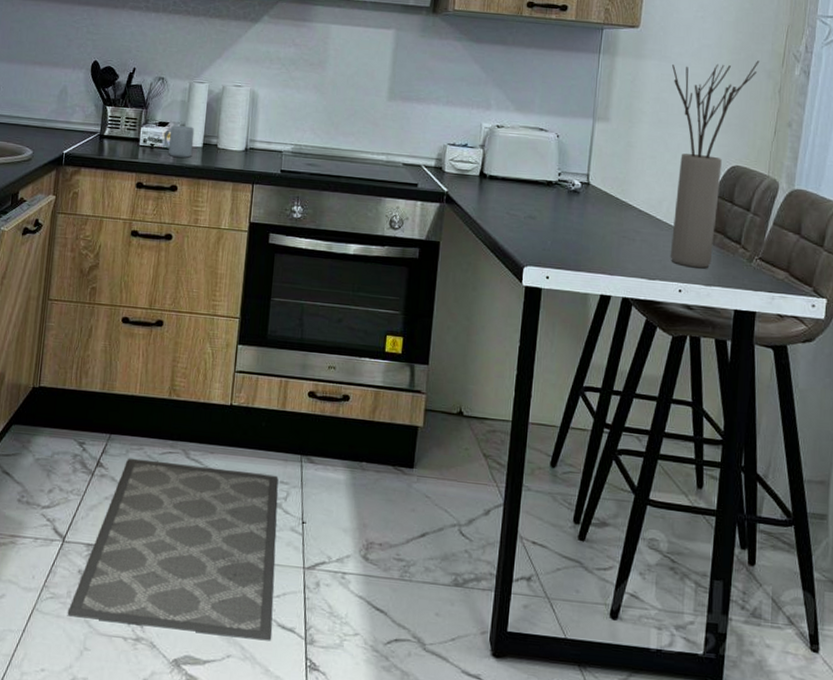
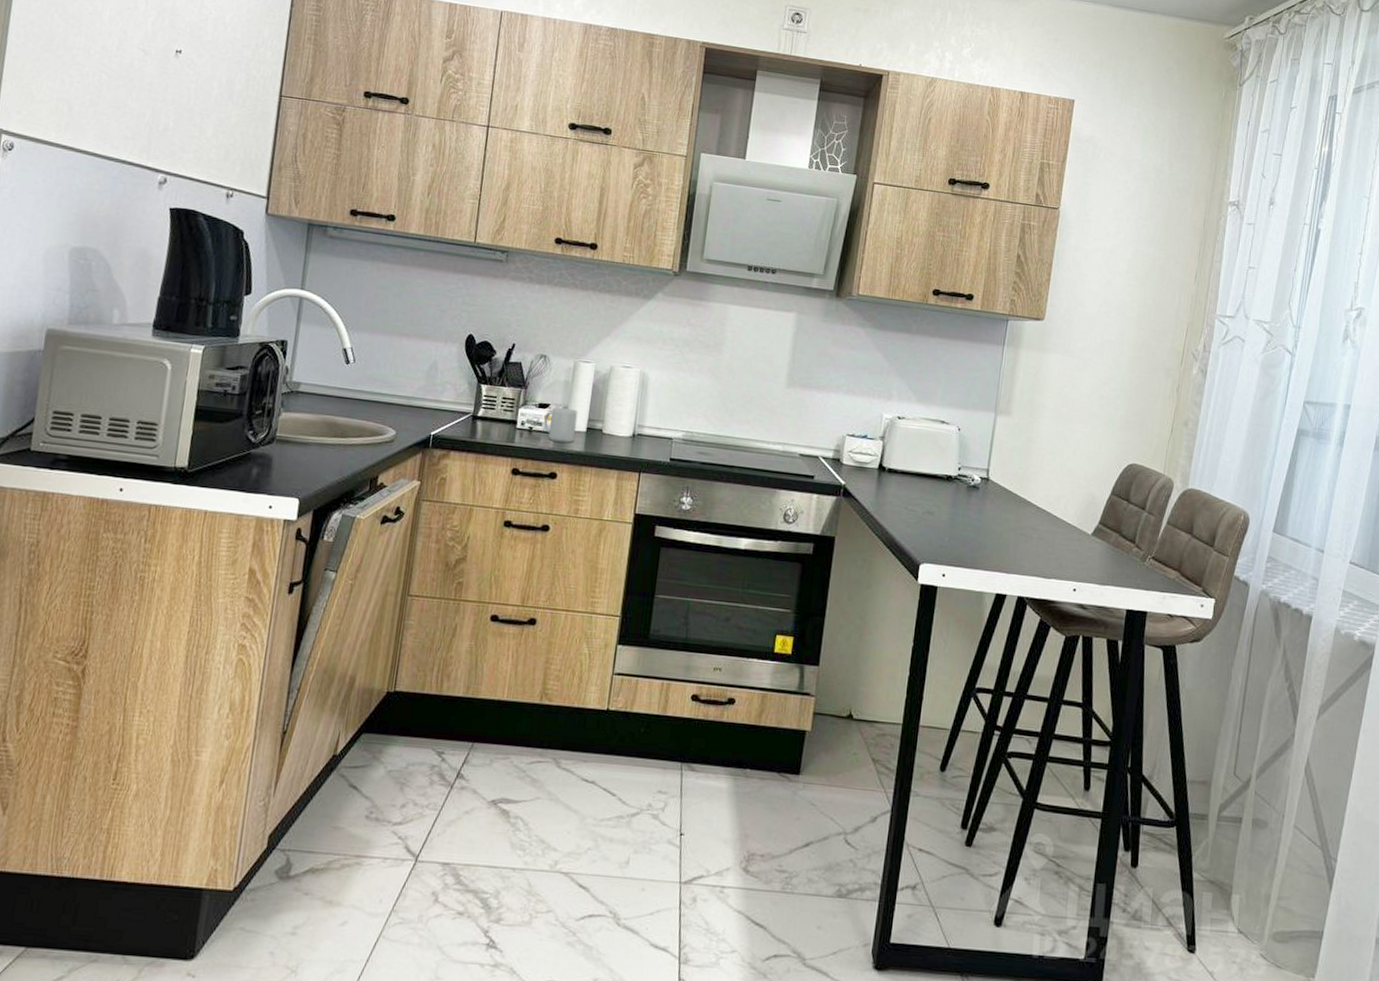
bath mat: present [67,458,279,641] -> none [418,768,657,962]
vase: present [670,60,760,270] -> none [1066,358,1160,569]

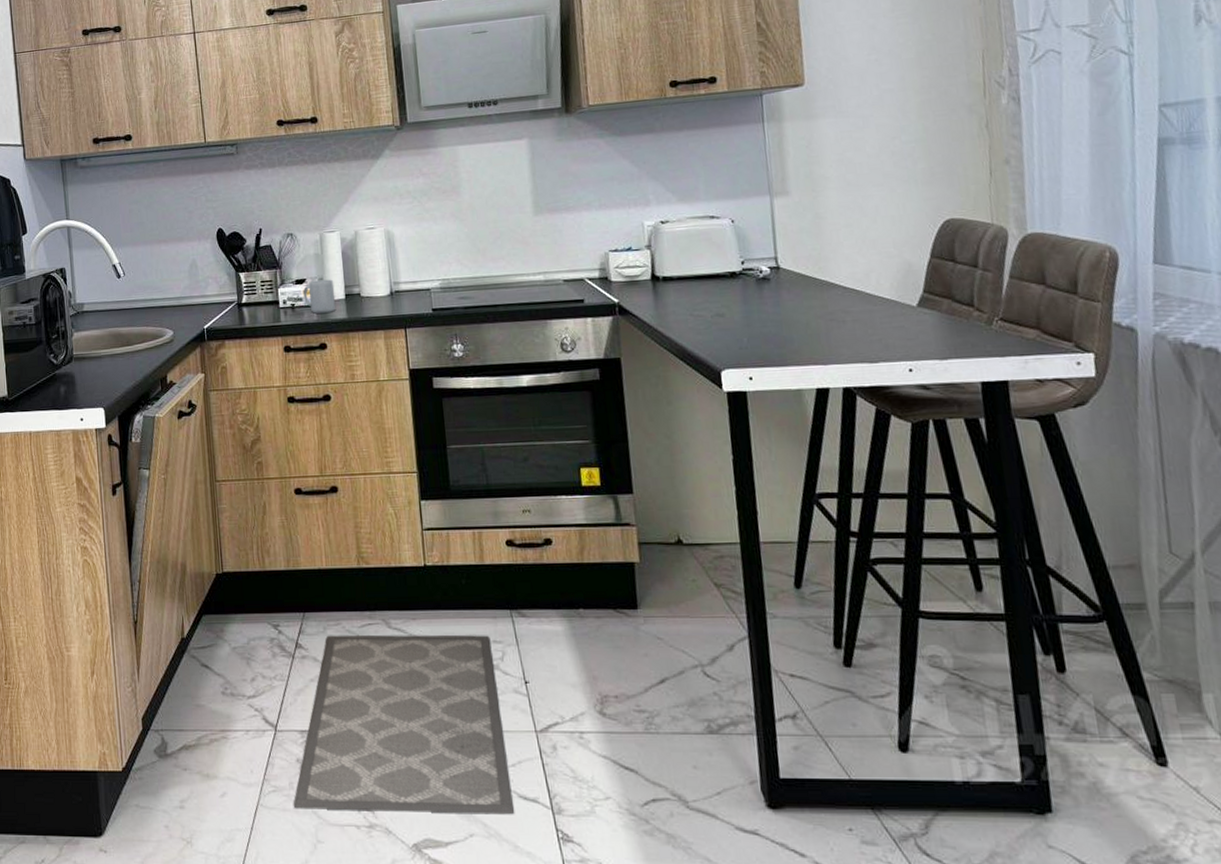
bath mat: none [418,768,657,962] -> present [293,634,515,815]

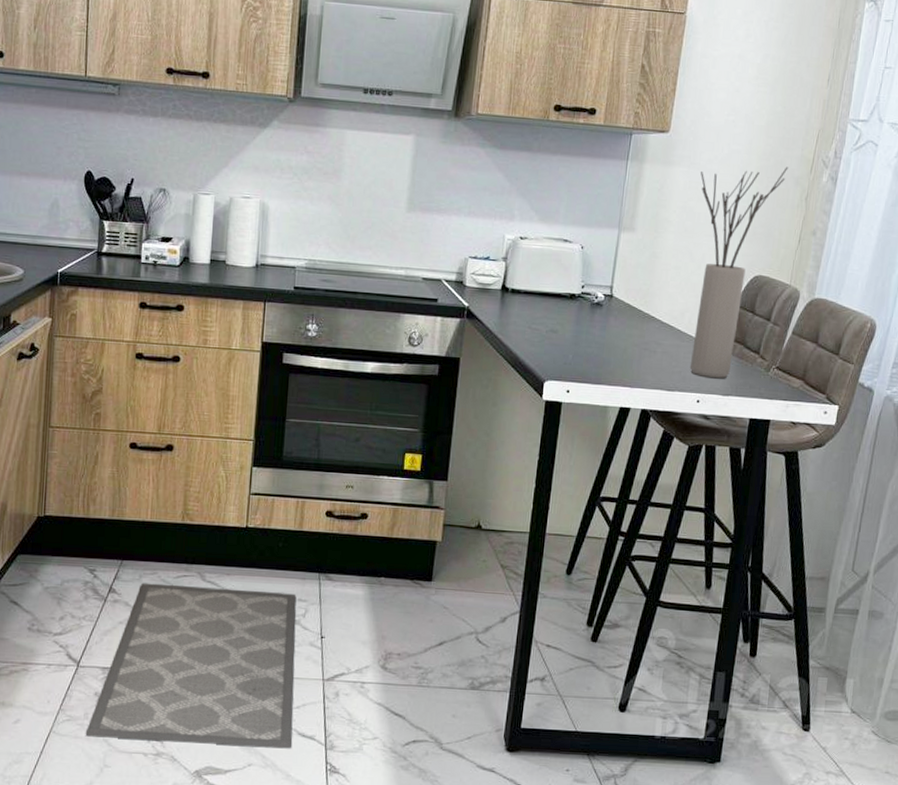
cup: present [303,279,336,314] -> none [167,240,201,276]
vase: none [850,96,956,344] -> present [689,167,789,380]

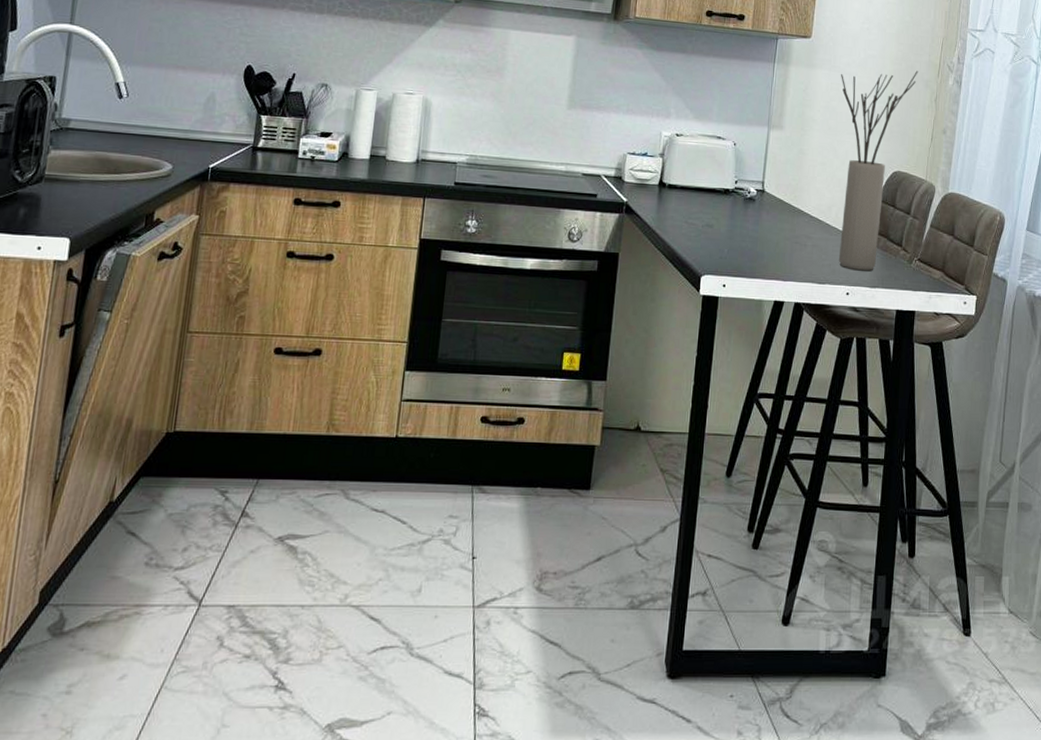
bath mat: present [85,583,297,749] -> none [202,504,448,691]

